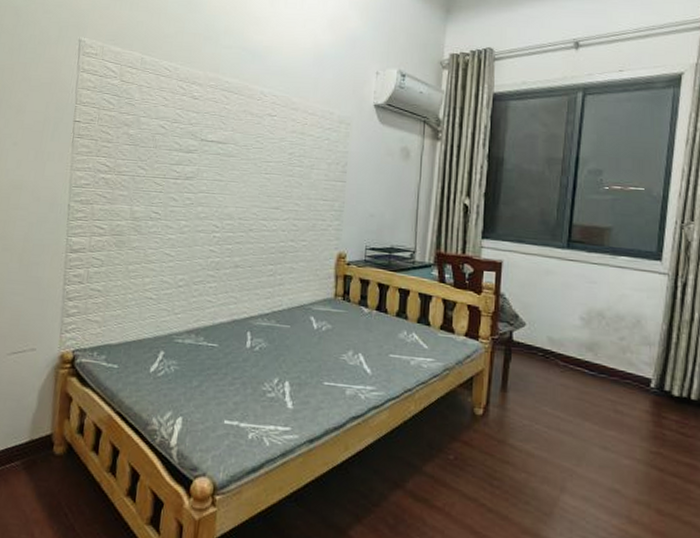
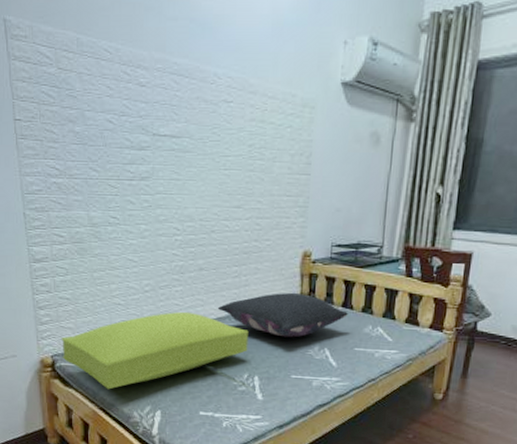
cushion: none [83,308,281,391] -> present [60,311,249,390]
pillow: none [250,293,382,341] -> present [217,292,348,338]

